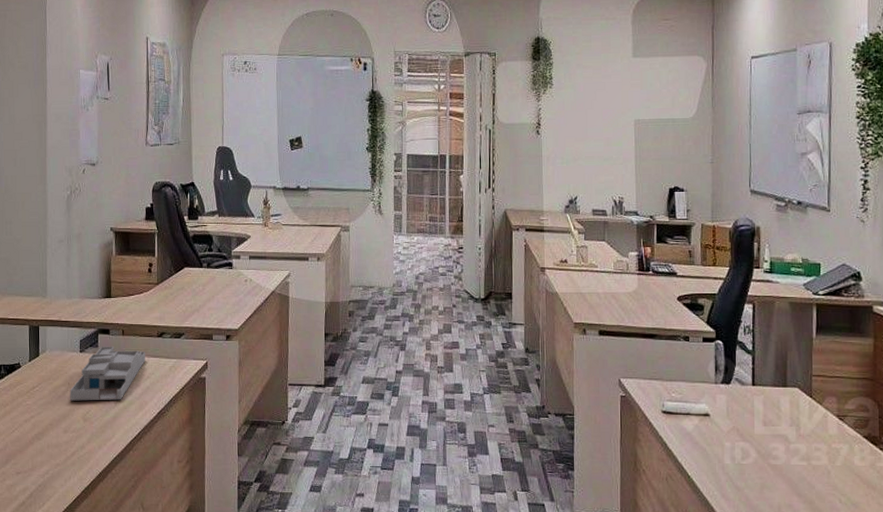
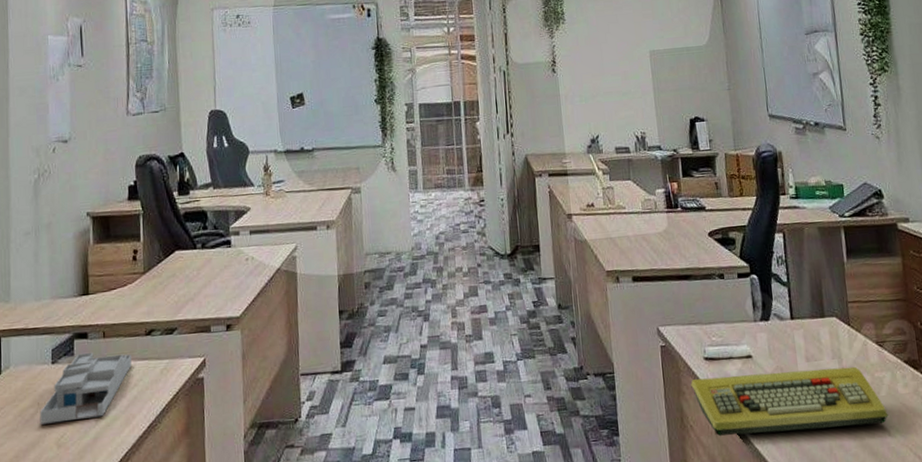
keyboard: none [647,429,841,490] -> present [691,366,888,437]

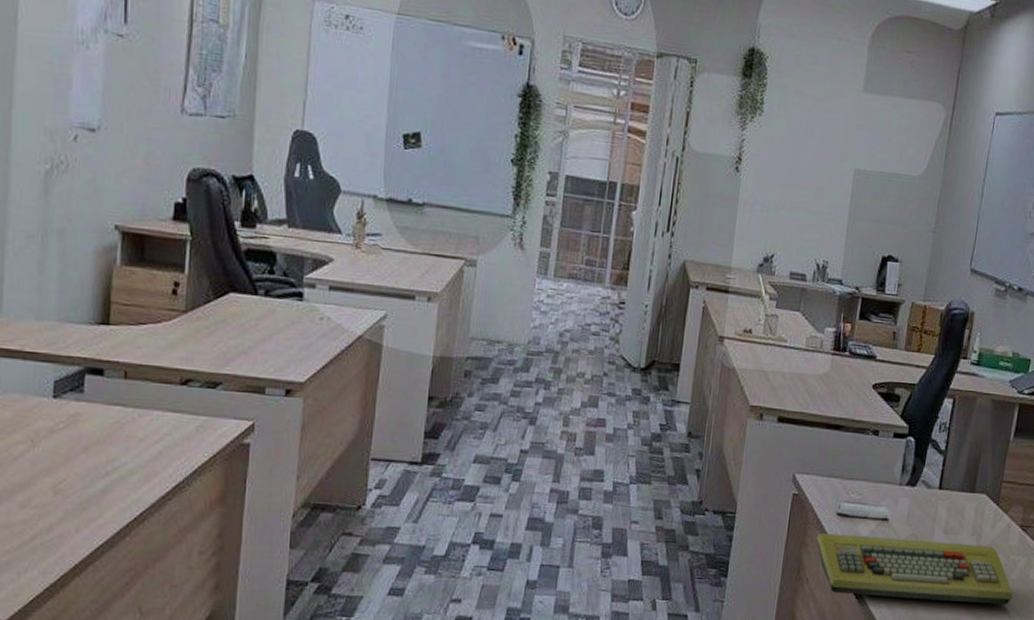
desk organizer: present [39,352,132,425] -> none [32,391,159,468]

